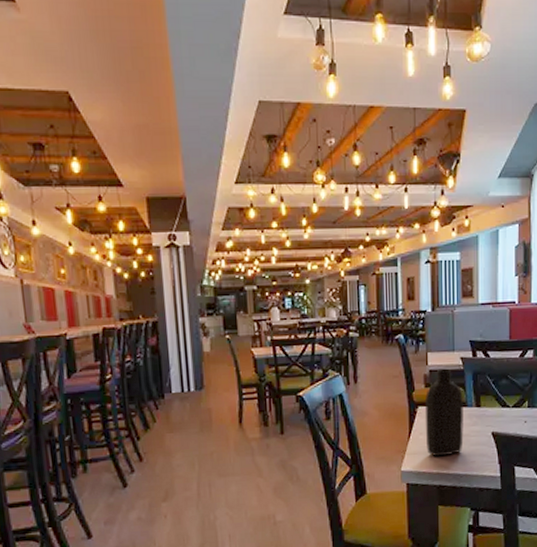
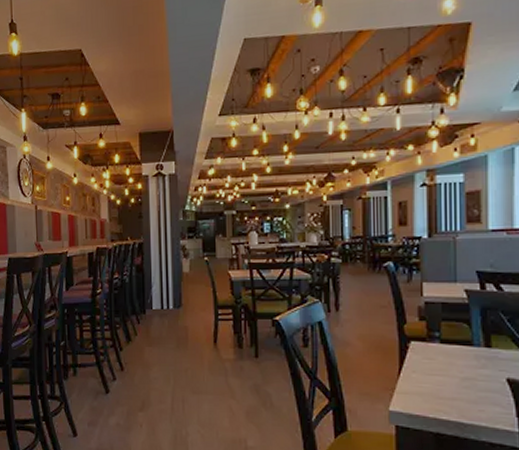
bottle: present [424,368,464,457] -> none [418,301,469,401]

